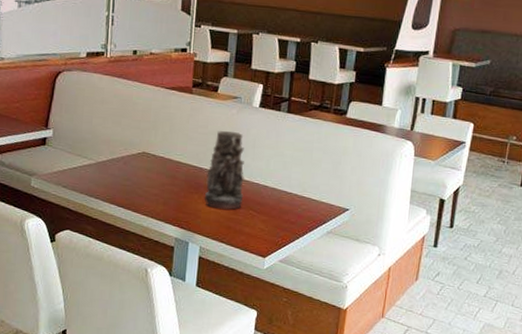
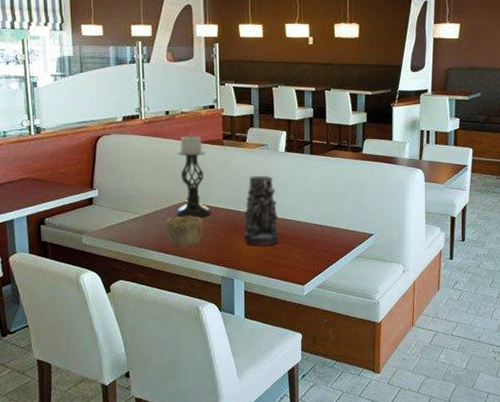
bowl: none [120,167,161,201] -> present [165,216,203,246]
candle holder: none [134,78,173,171] -> present [176,134,211,218]

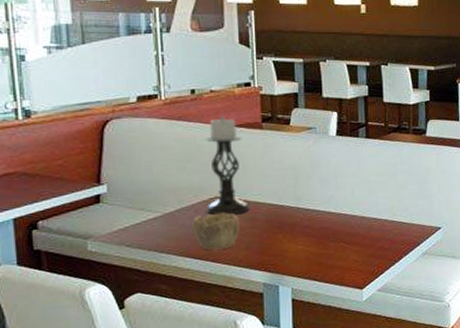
vase: present [243,175,279,246] -> none [289,163,332,246]

